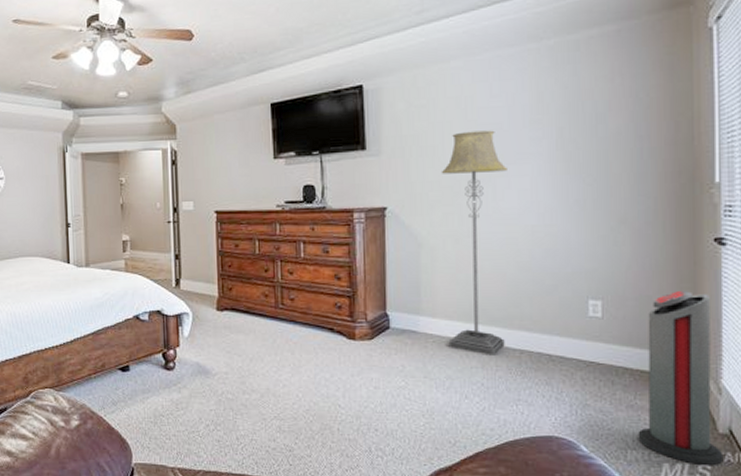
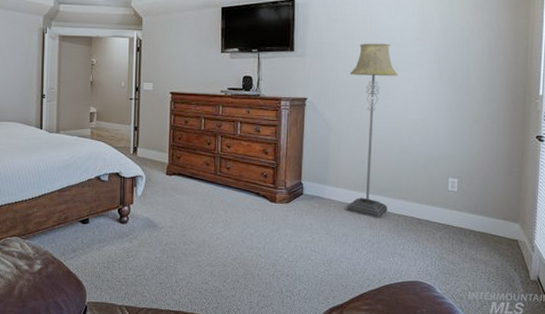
air purifier: present [638,290,724,466] -> none [476,173,533,304]

